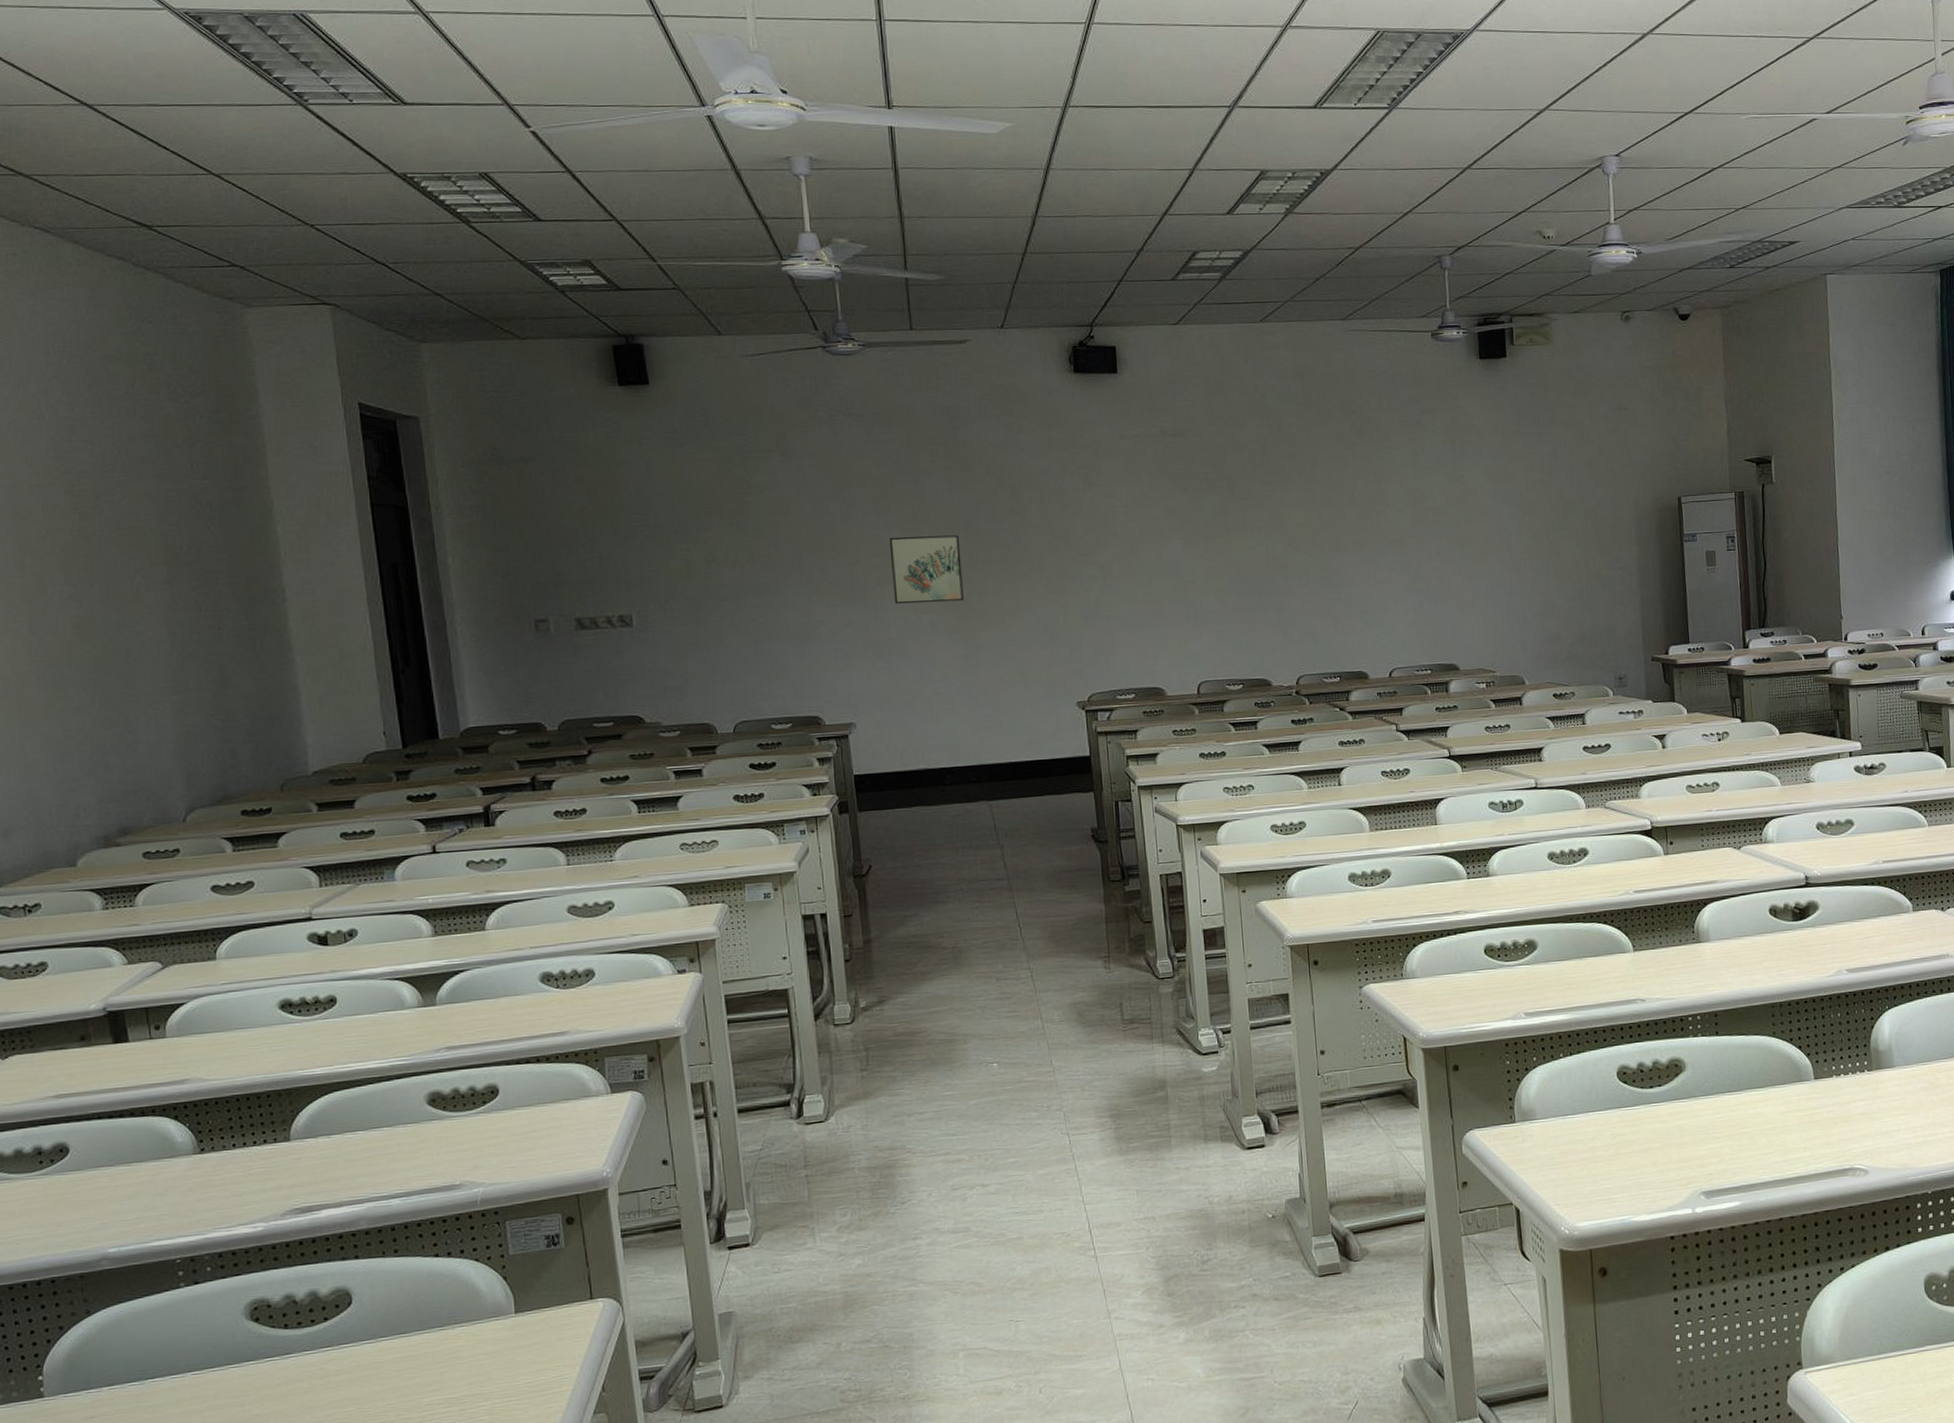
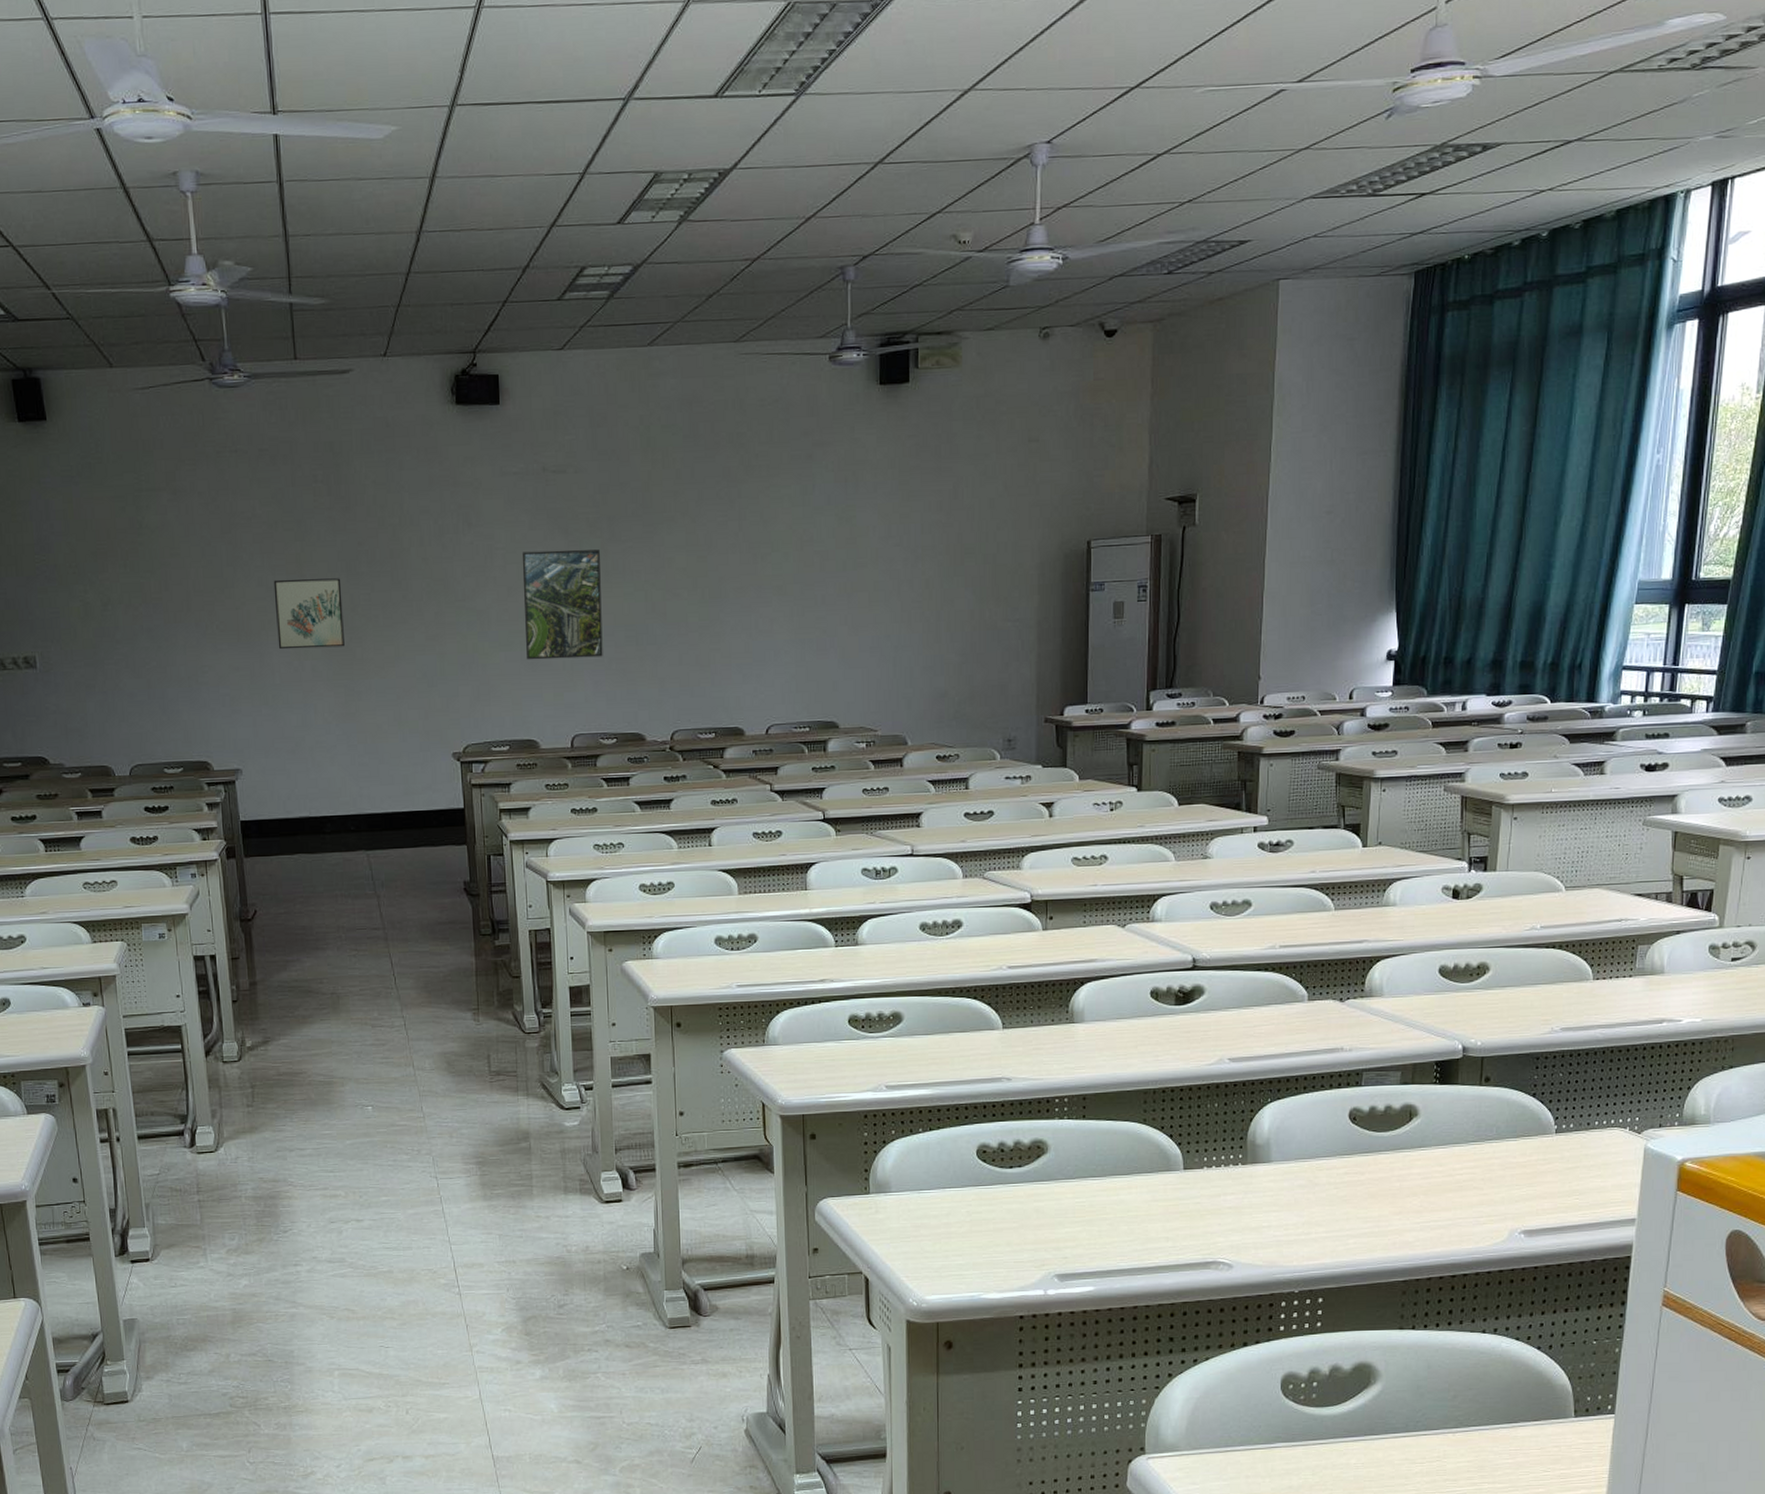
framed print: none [1143,507,1227,611] -> present [522,549,603,660]

